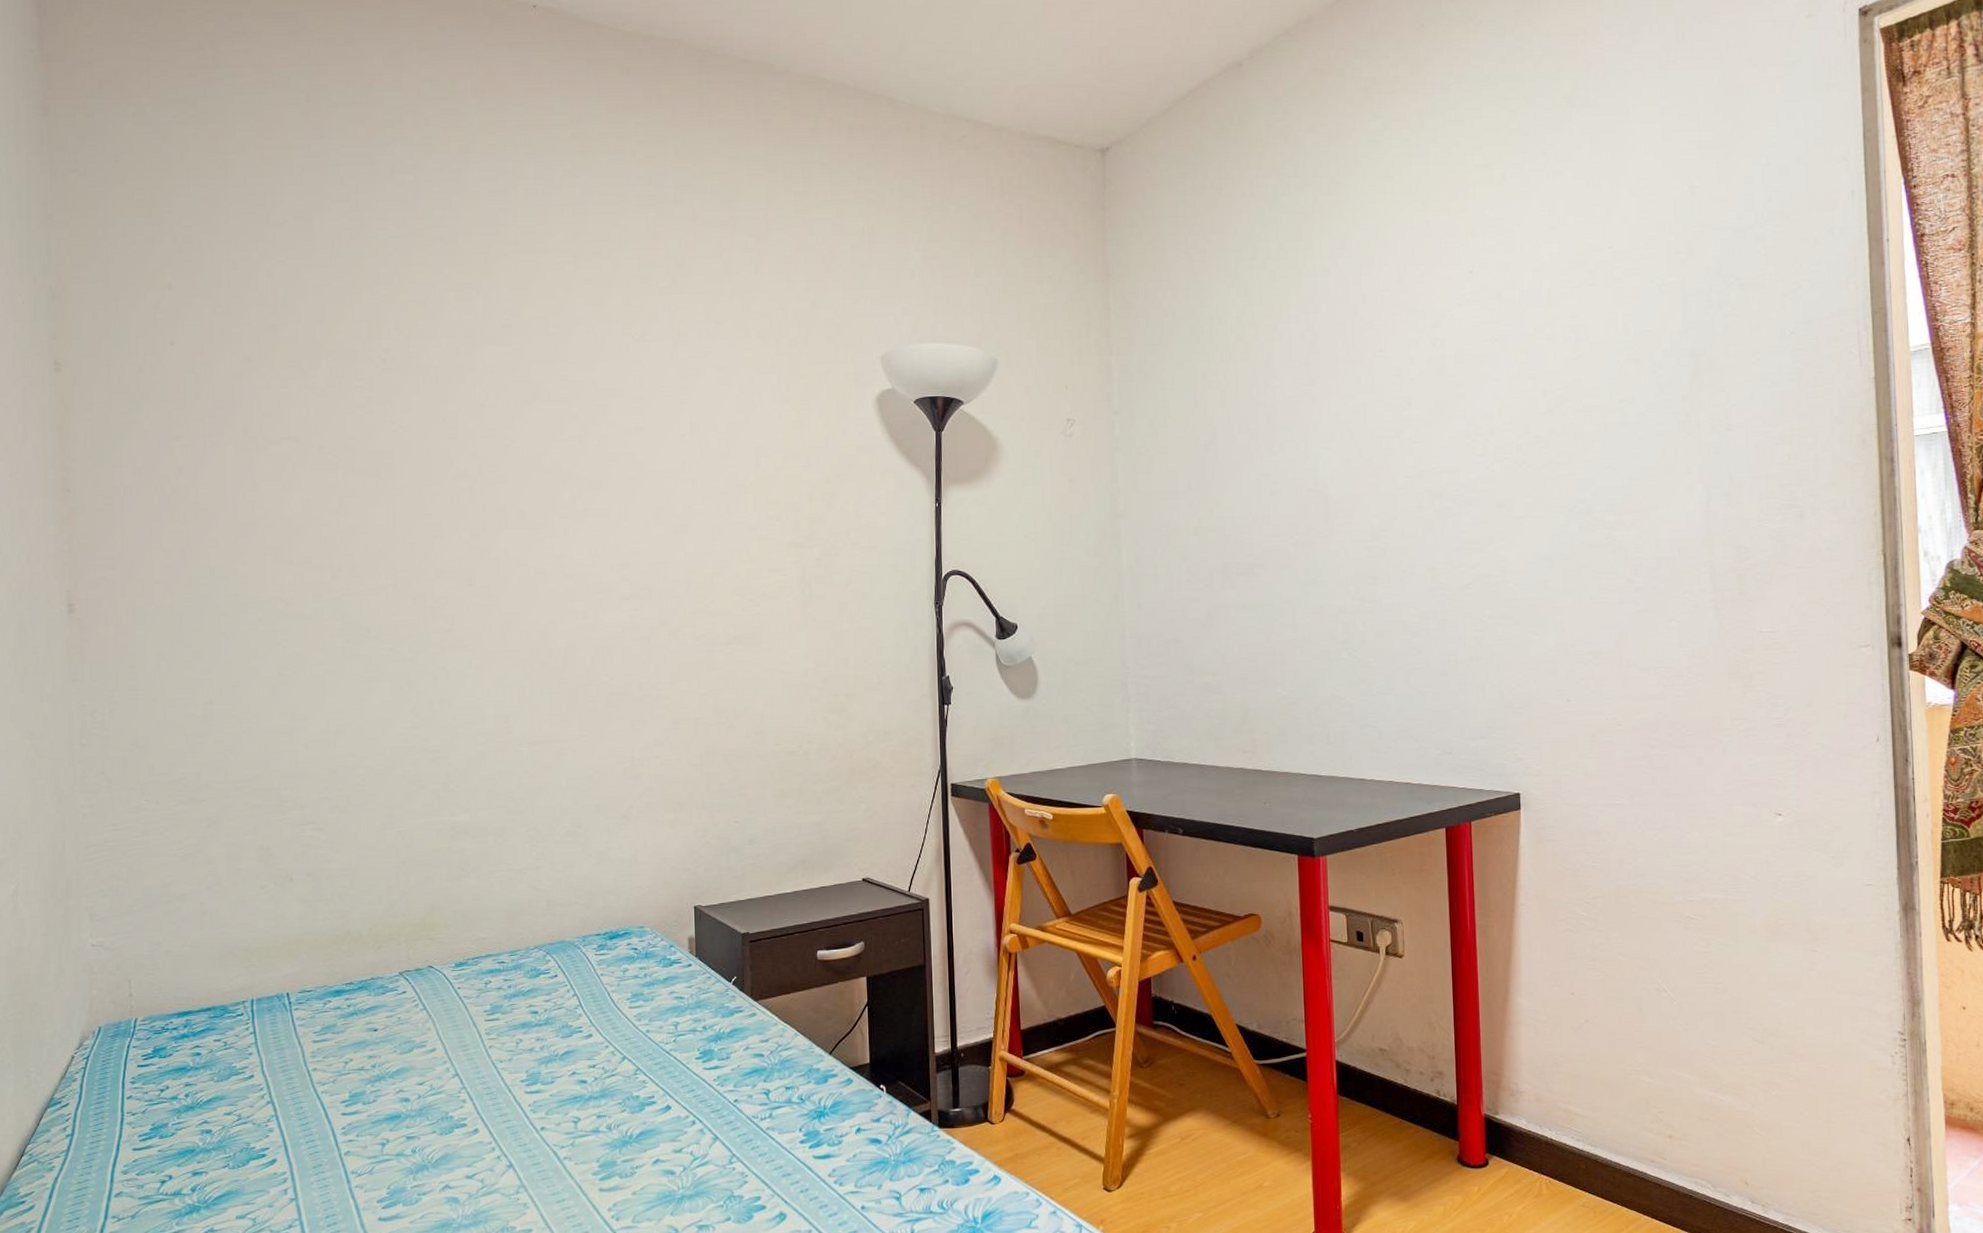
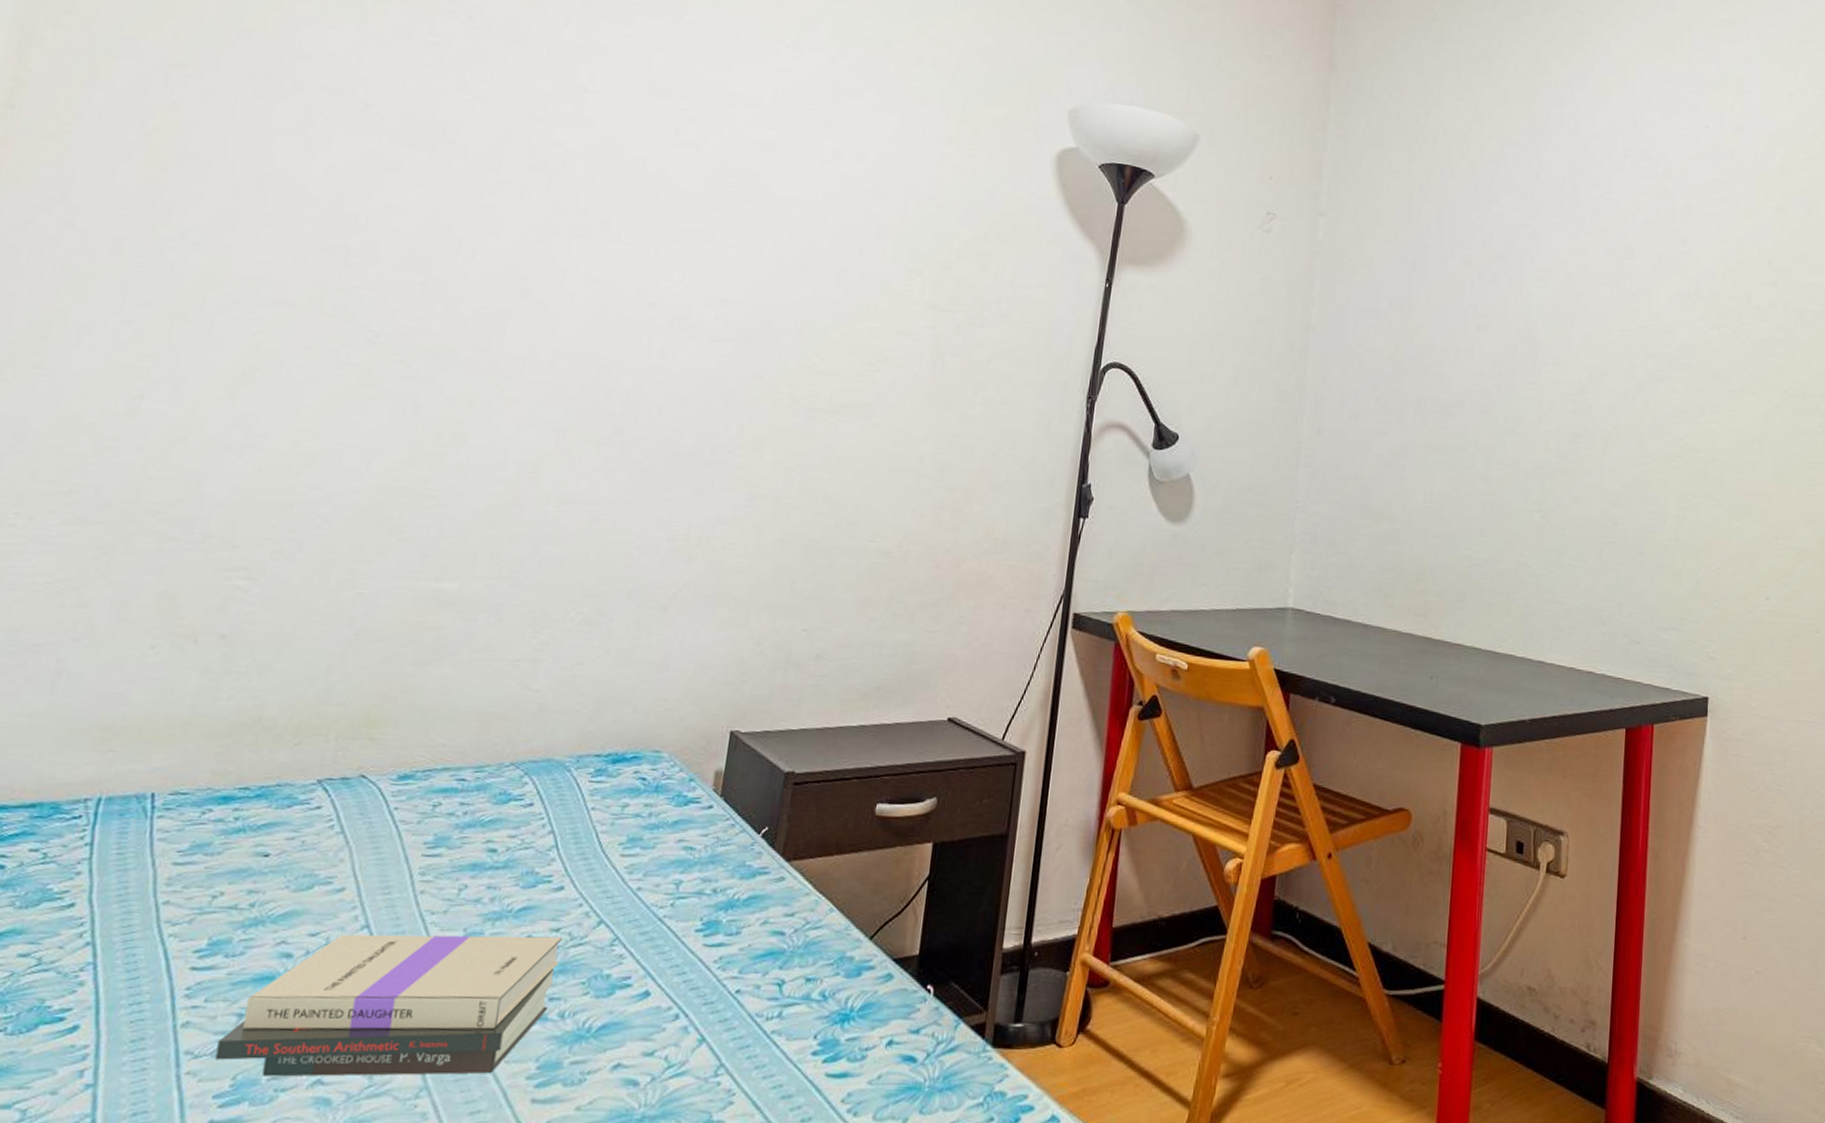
books: none [372,1072,600,1185] -> present [215,934,562,1077]

